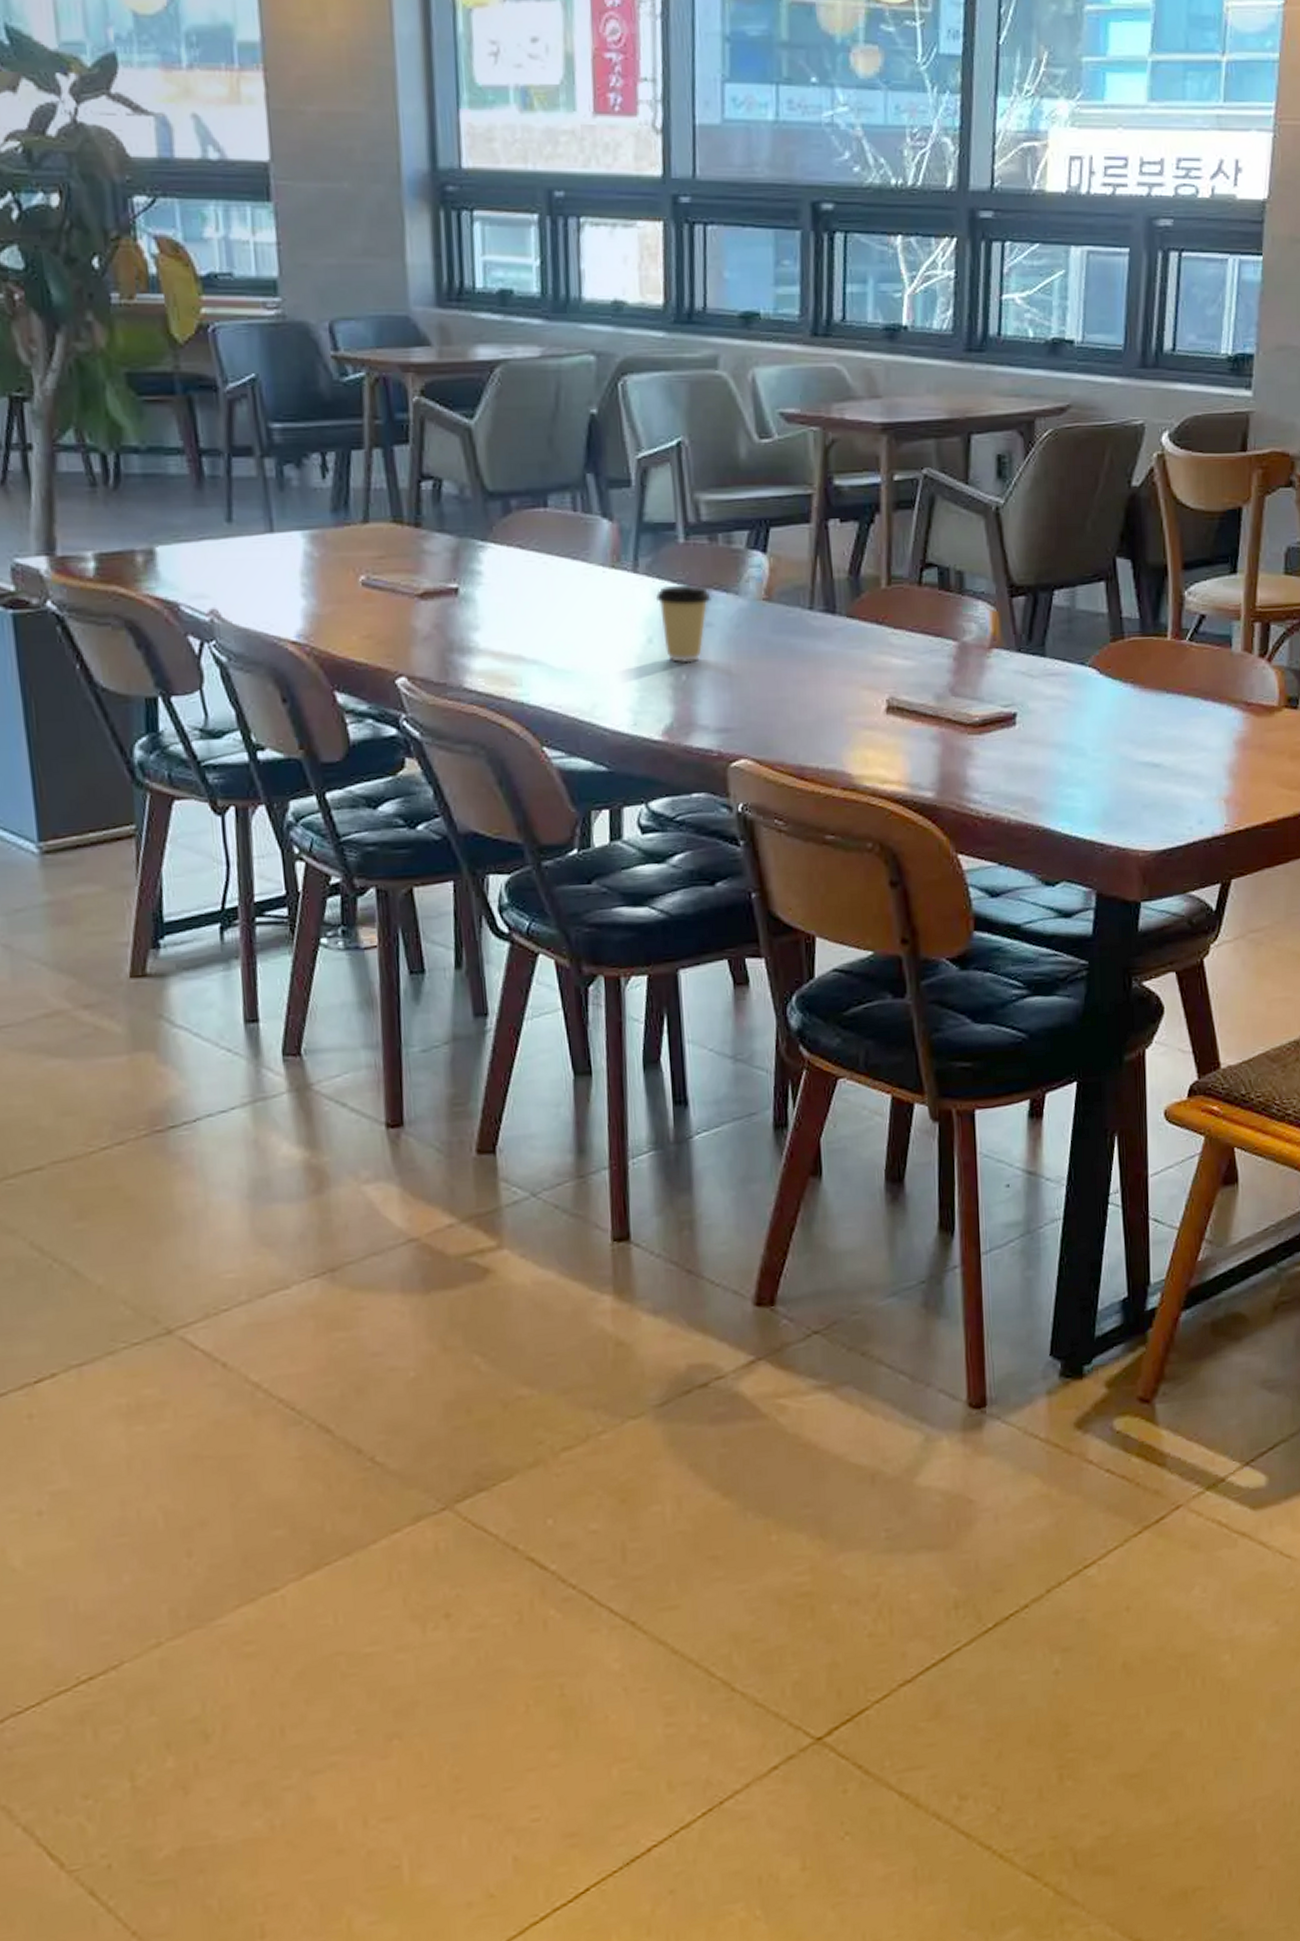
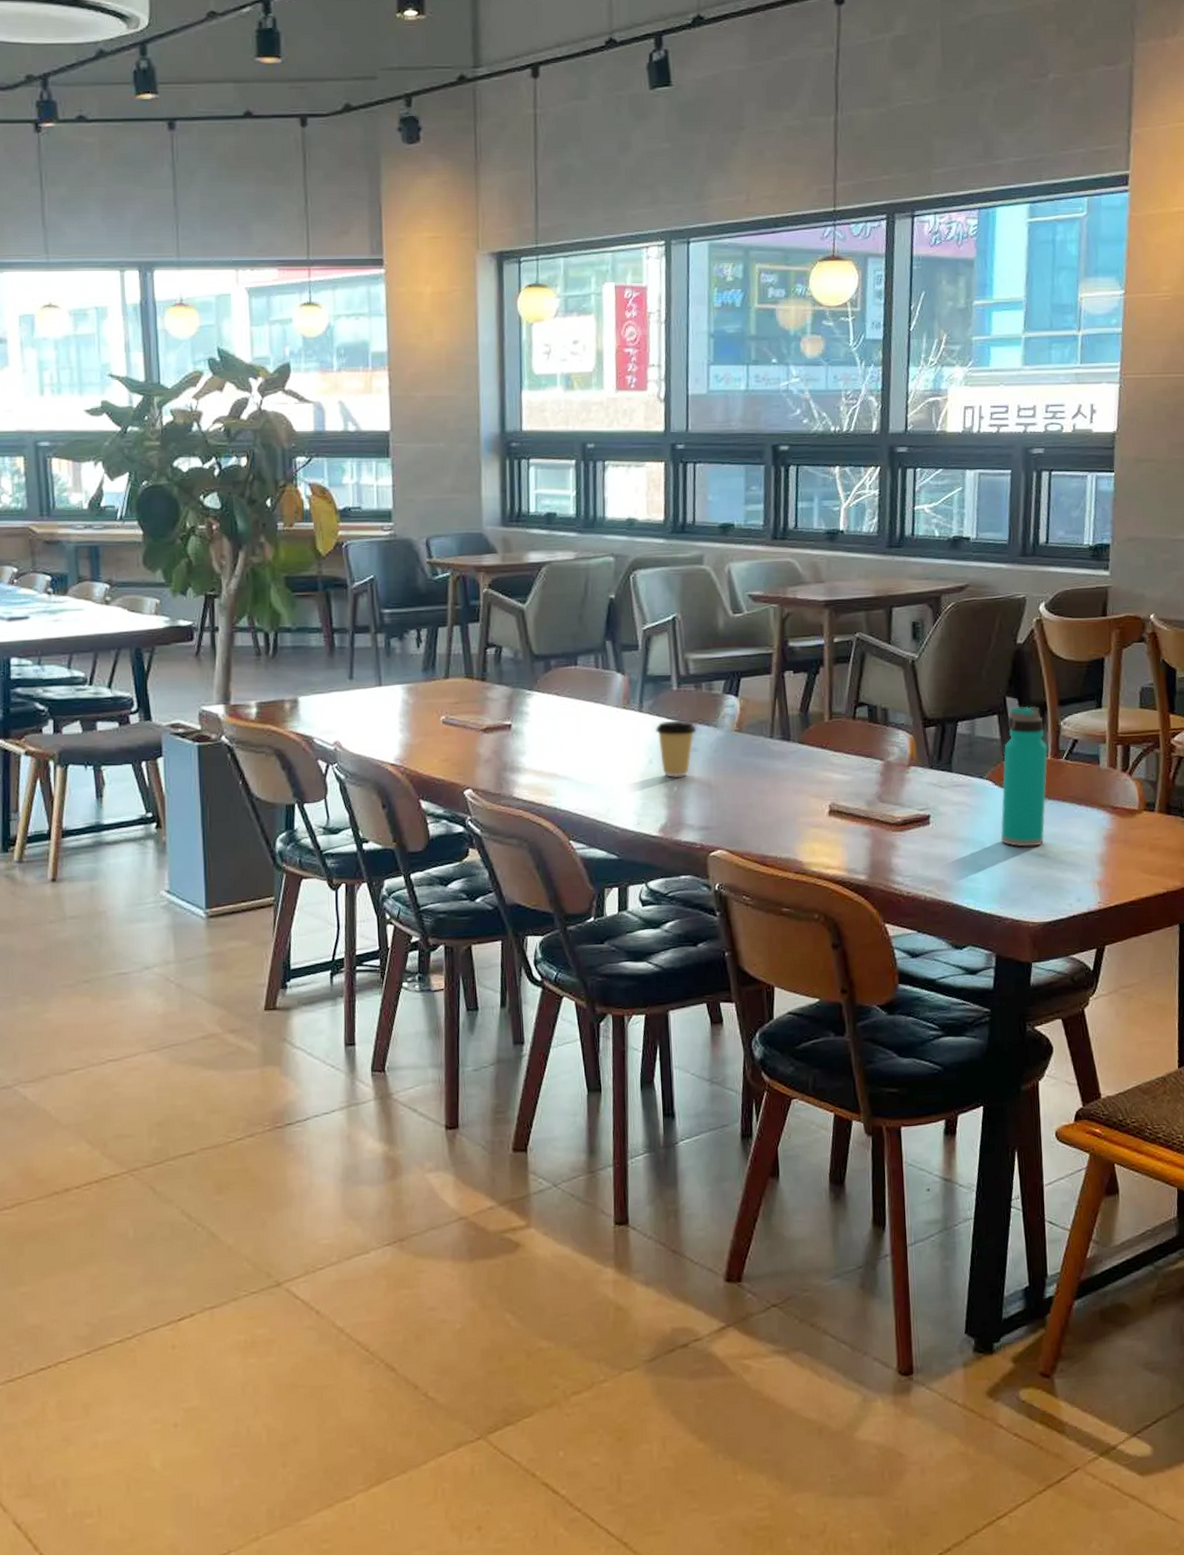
water bottle: none [1105,570,1167,755] -> present [1000,706,1048,847]

